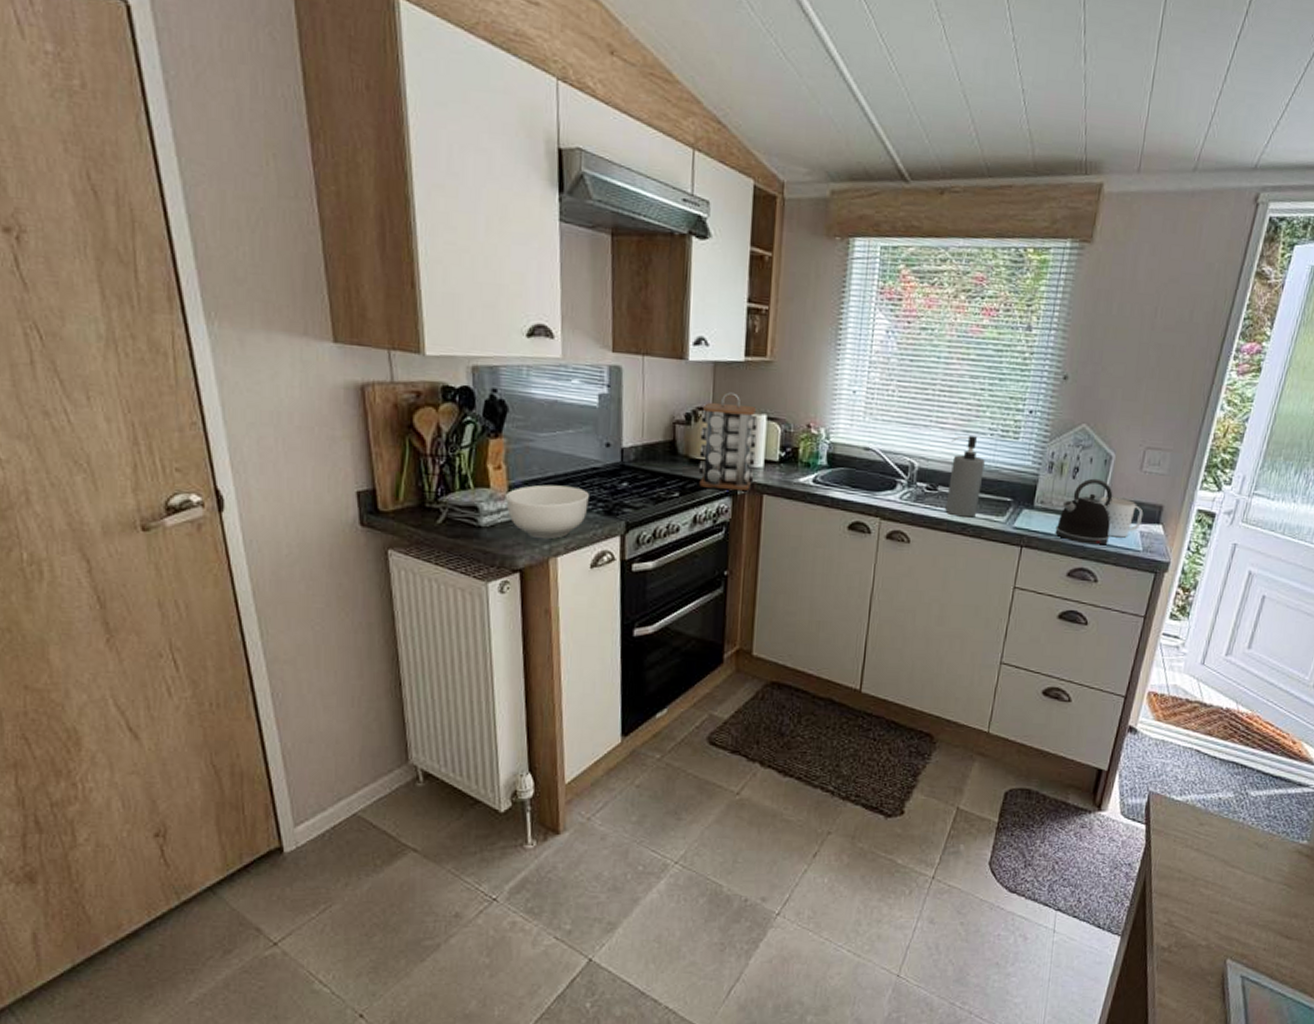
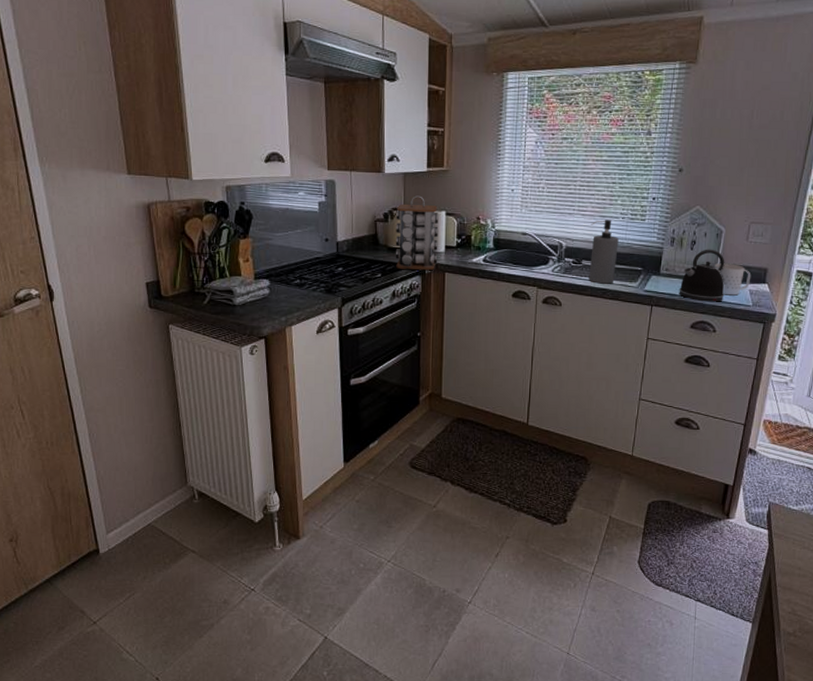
bowl: present [504,484,589,540] -> none [252,272,314,313]

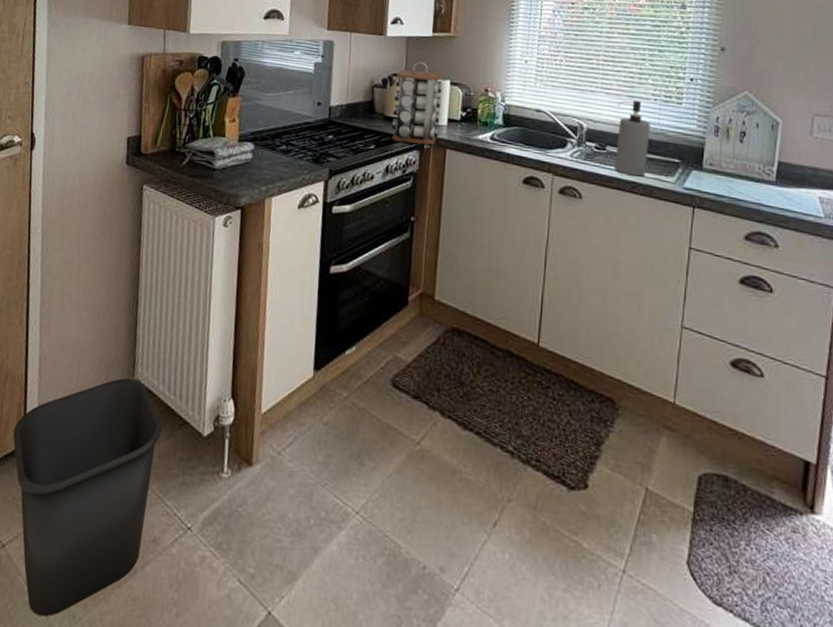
waste bin: none [85,486,219,666] -> present [12,378,163,617]
kettle: present [679,249,725,302] -> none [727,142,787,210]
mug: present [714,263,751,296] -> none [771,161,820,203]

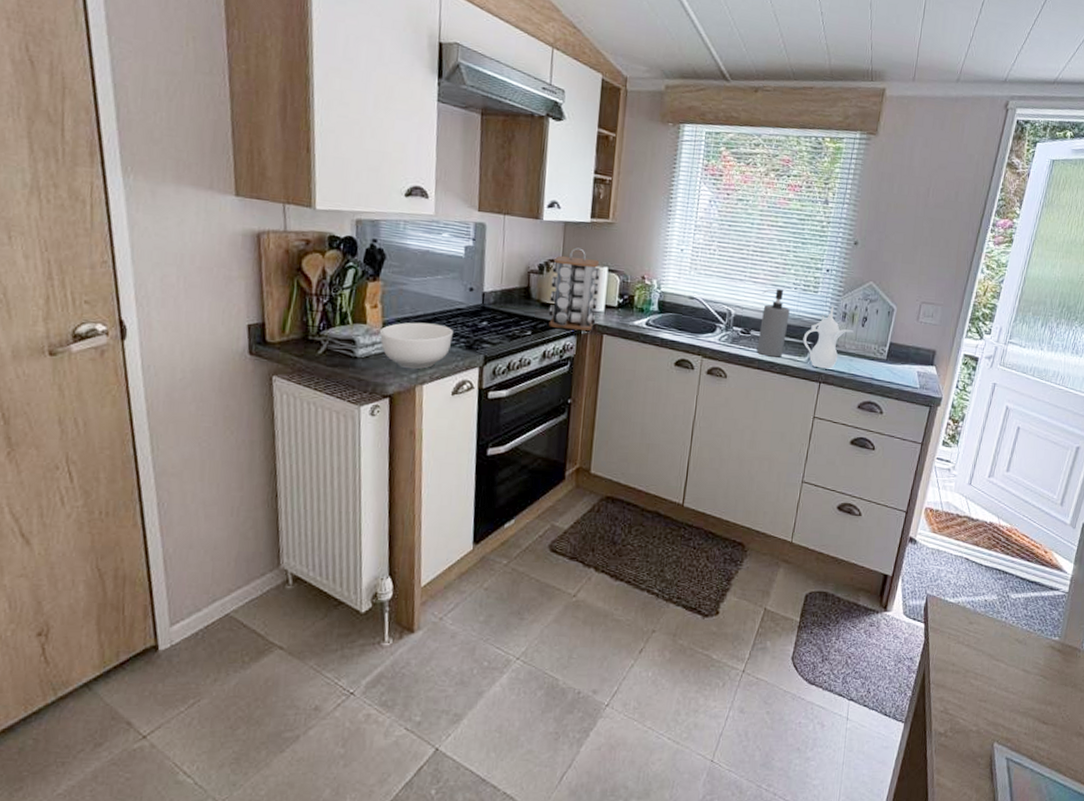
waste bin: present [12,378,163,617] -> none [141,569,316,790]
bowl: none [235,135,302,182] -> present [379,322,453,370]
teapot: none [668,119,730,192] -> present [803,306,854,369]

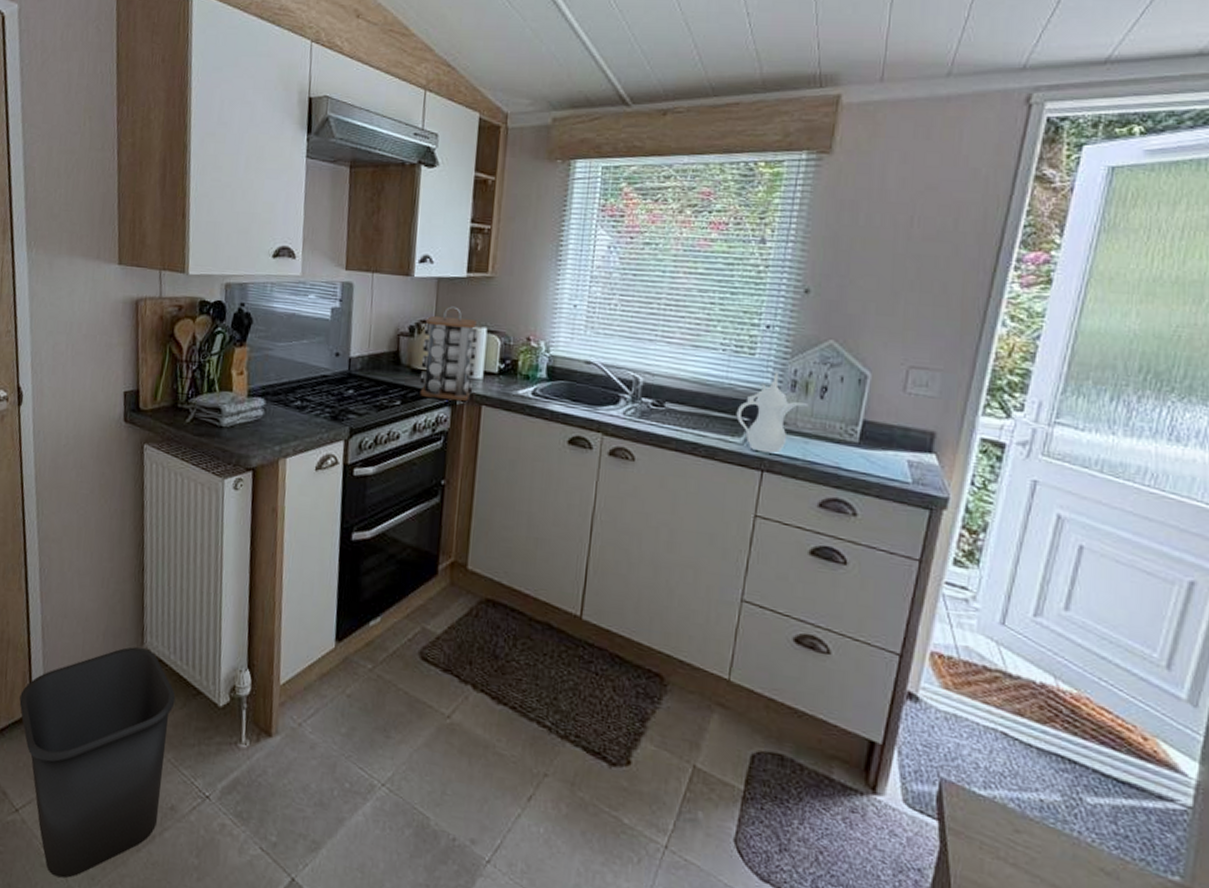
waste bin: none [141,569,316,790] -> present [19,646,176,879]
bowl: present [379,322,453,370] -> none [244,390,318,441]
soap dispenser: present [757,289,790,357] -> none [673,351,717,437]

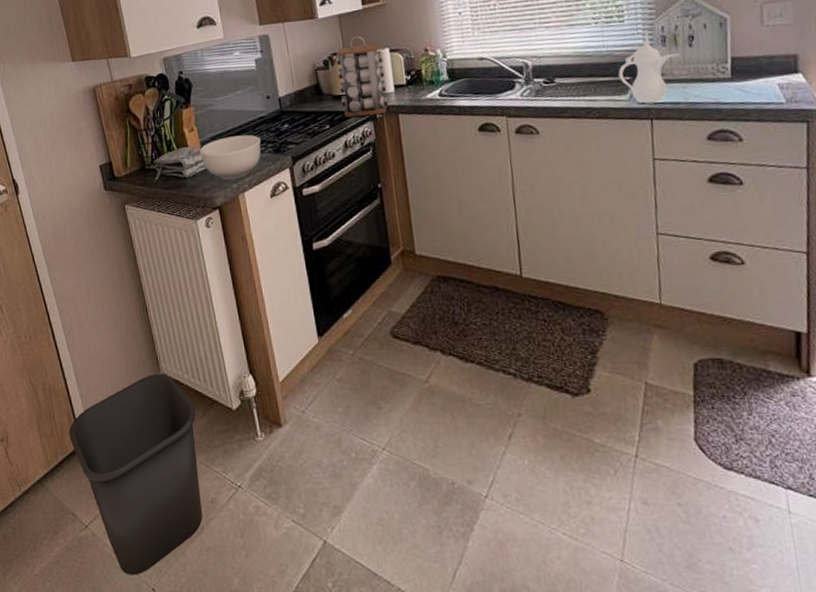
bowl: none [244,390,318,441] -> present [199,134,262,181]

